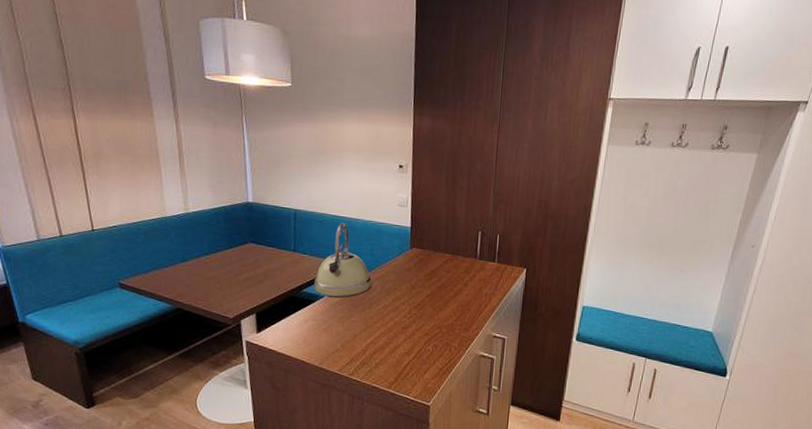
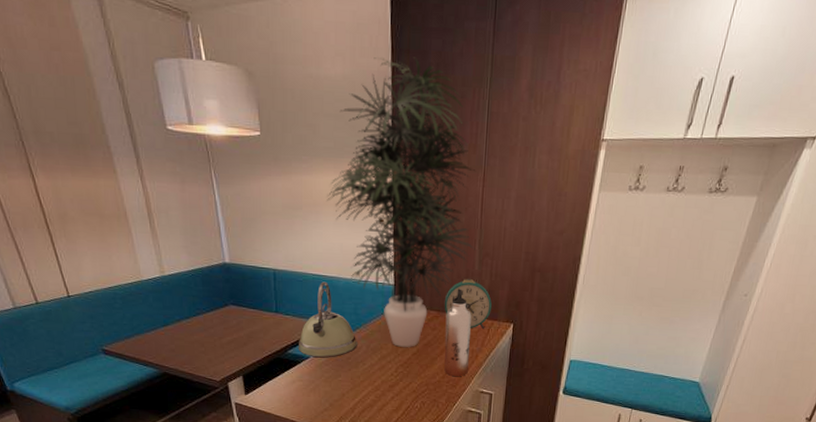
plant: none [350,22,492,289] -> present [327,57,476,347]
water bottle: none [457,233,485,321] -> present [444,289,471,377]
alarm clock: none [458,223,505,273] -> present [444,278,492,329]

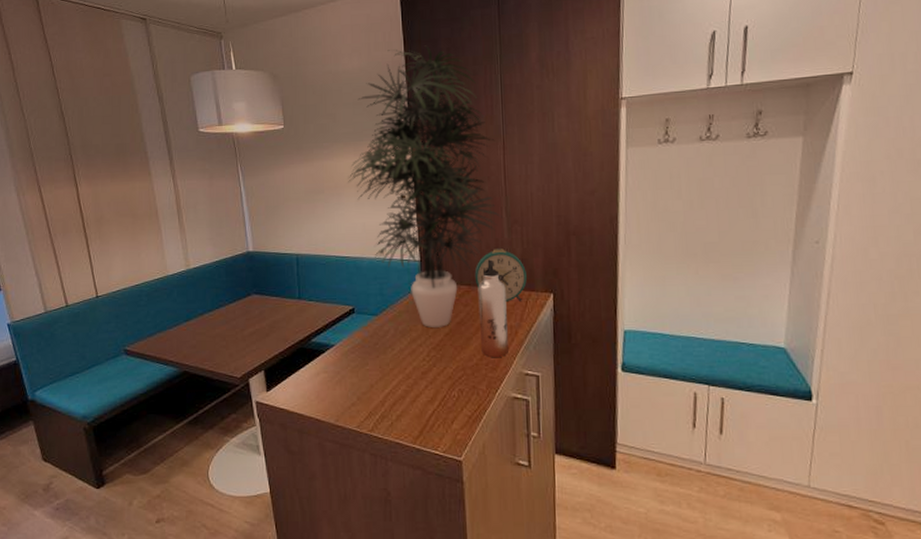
kettle: present [298,281,357,358] -> none [322,263,385,345]

